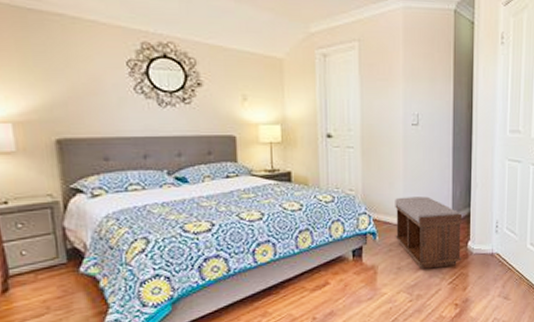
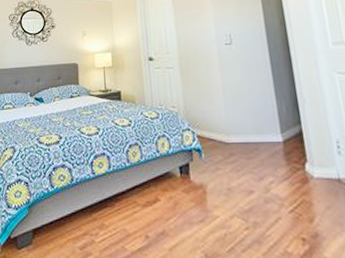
bench: present [395,196,463,269] -> none [217,113,302,192]

